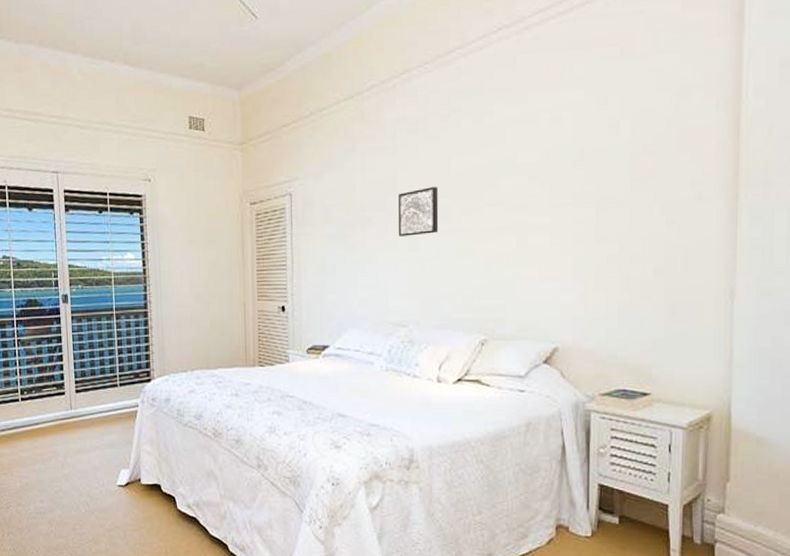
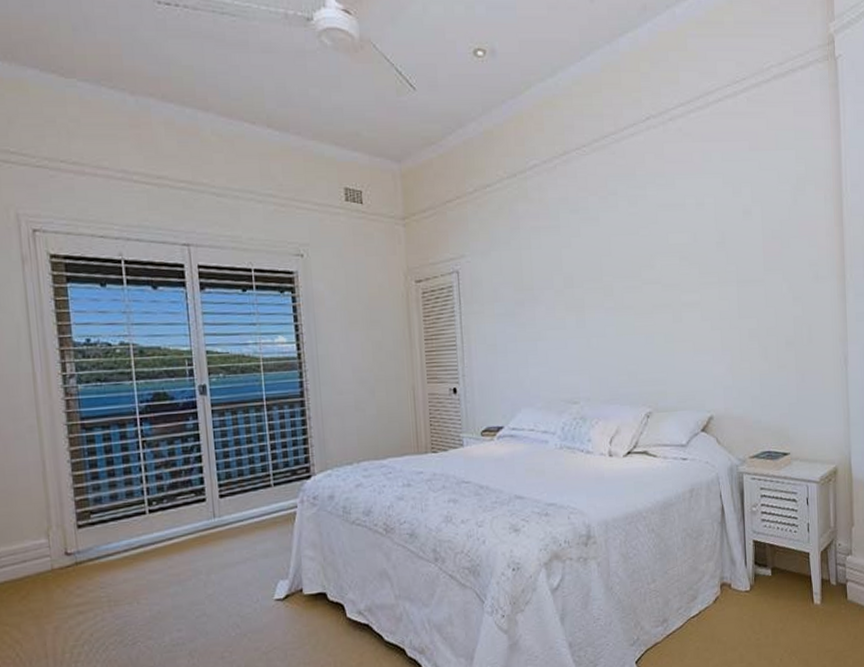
wall art: present [398,186,439,237] -> none [564,265,603,314]

